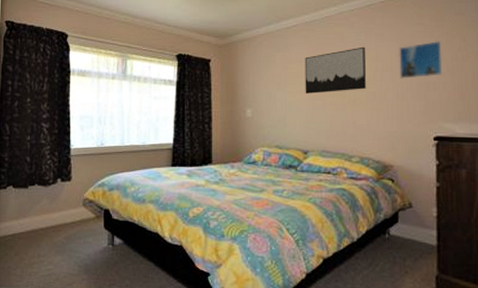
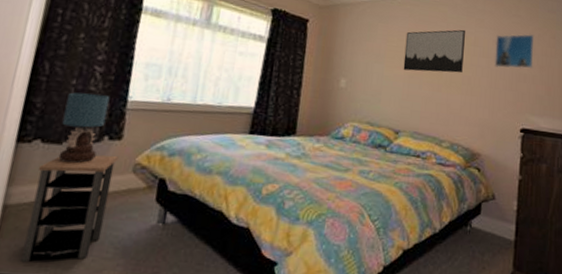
side table: none [14,193,71,280] -> present [21,155,119,263]
table lamp: none [25,145,57,202] -> present [58,92,110,164]

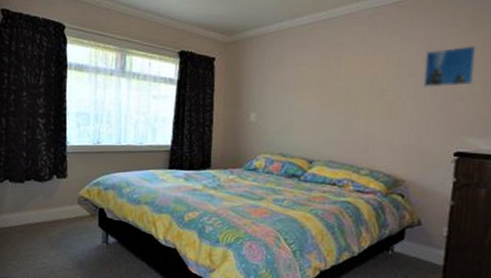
side table: present [21,155,119,263] -> none [11,190,66,270]
table lamp: present [58,92,110,164] -> none [21,141,53,198]
wall art: present [403,29,465,73] -> none [315,49,387,100]

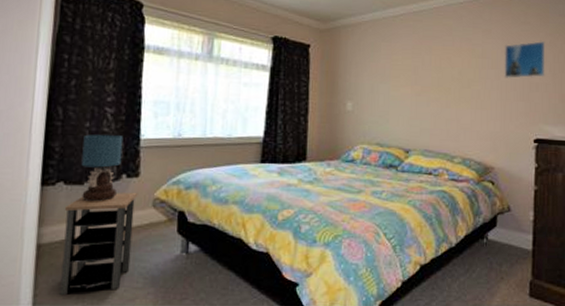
side table: none [11,190,66,270] -> present [60,192,138,296]
table lamp: none [21,141,53,198] -> present [81,134,124,202]

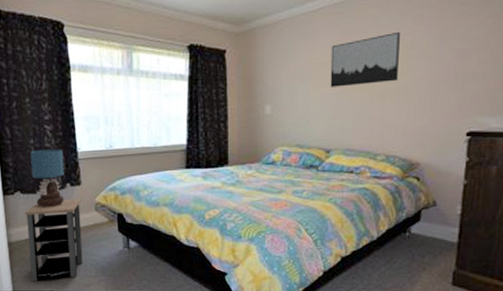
wall art: none [409,42,472,89] -> present [330,31,400,87]
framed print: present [504,41,546,78] -> none [436,23,488,68]

